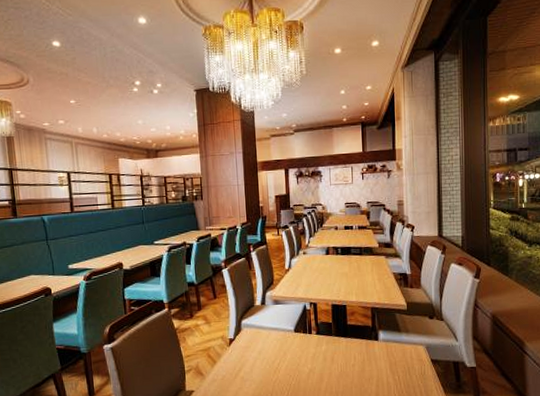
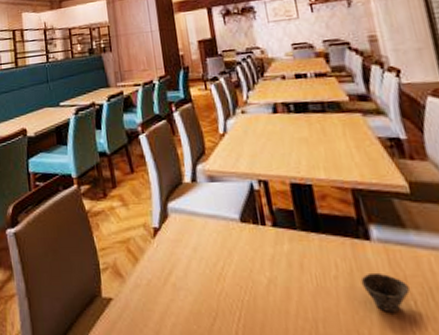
cup: none [368,360,397,384] -> present [360,272,410,312]

